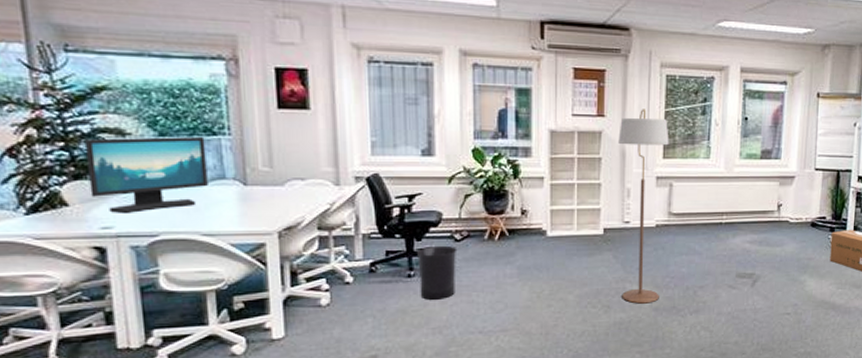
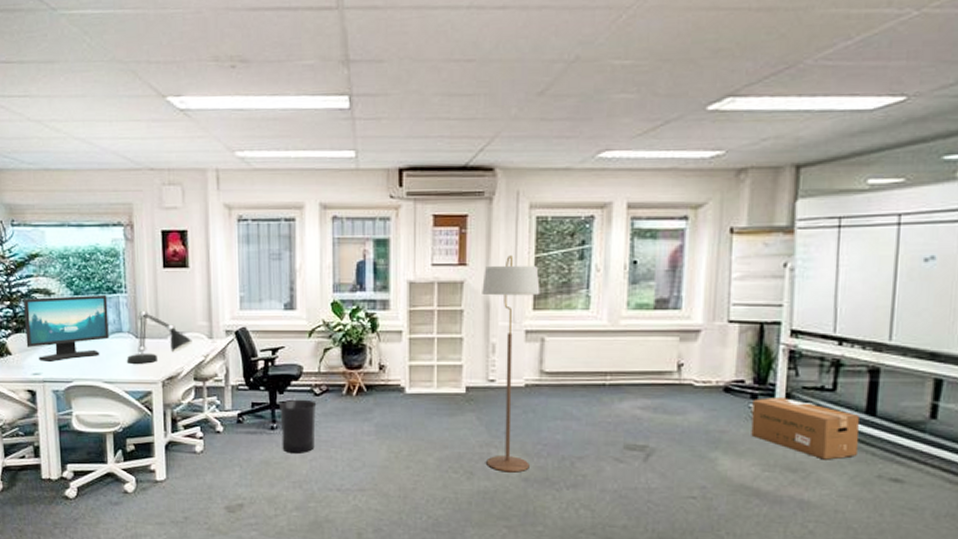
desk lamp: none [233,156,315,214] -> present [127,311,192,364]

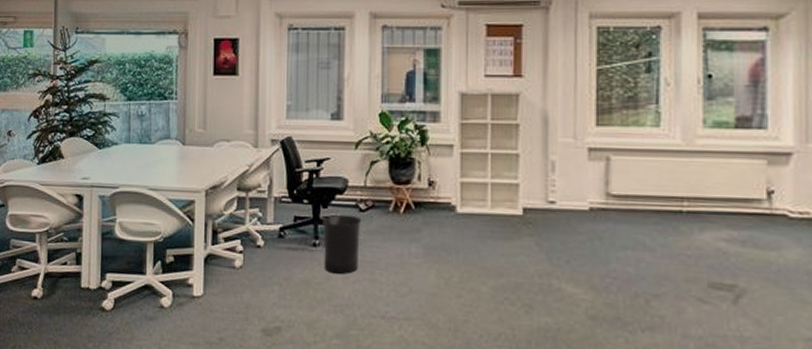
computer monitor: present [24,294,109,362] -> none [78,100,158,167]
desk lamp: present [127,311,192,364] -> none [173,118,238,172]
floor lamp: present [482,255,540,473] -> none [539,67,604,309]

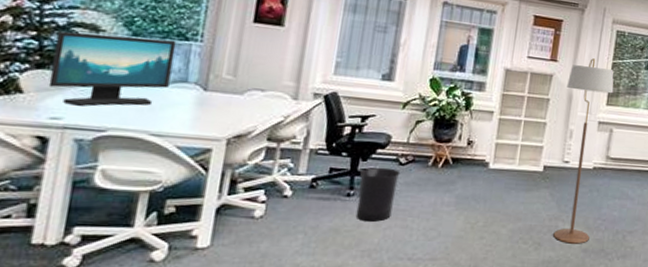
computer monitor: none [78,100,158,167] -> present [48,31,177,107]
floor lamp: none [539,67,604,309] -> present [553,58,614,244]

